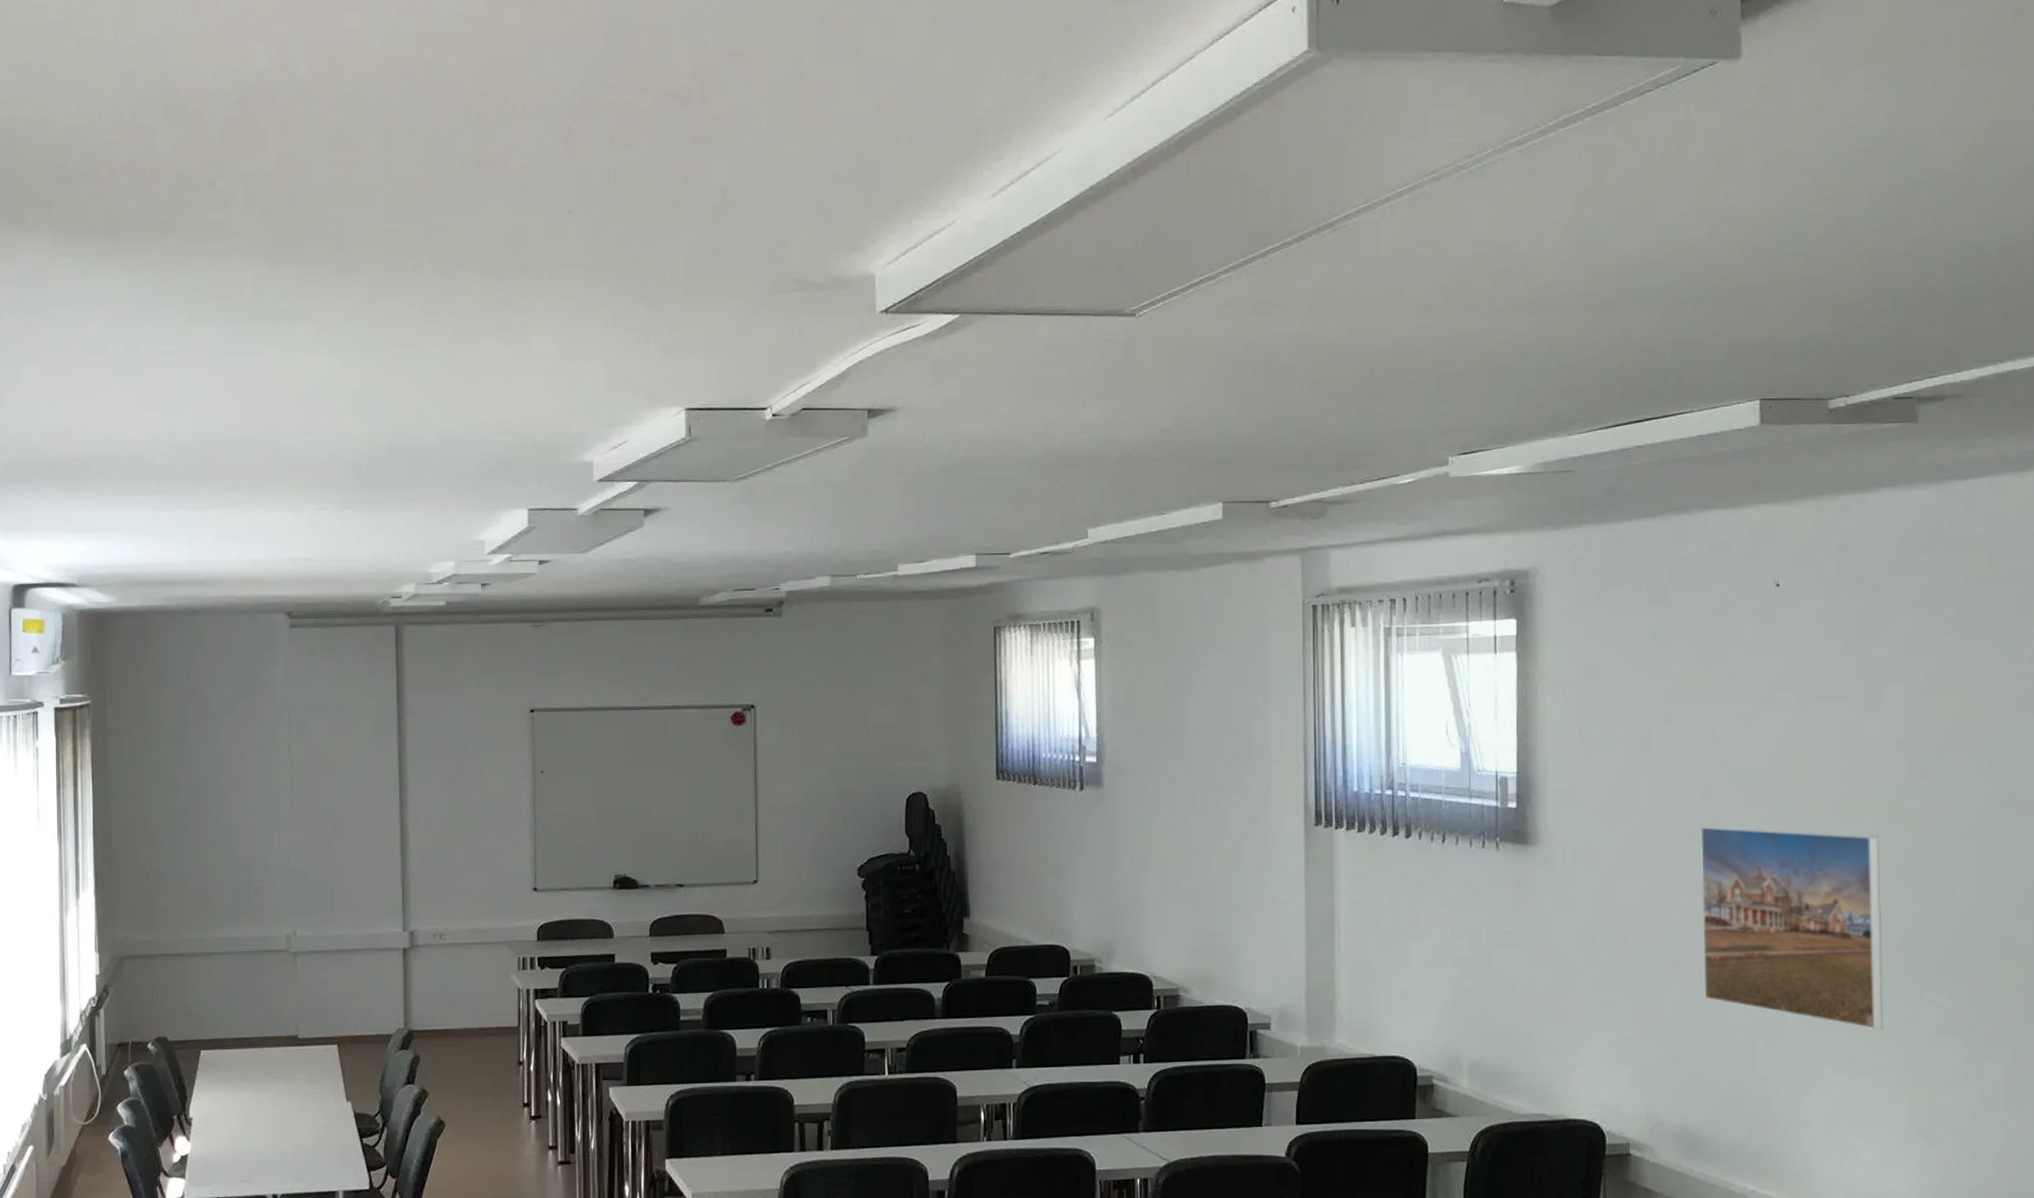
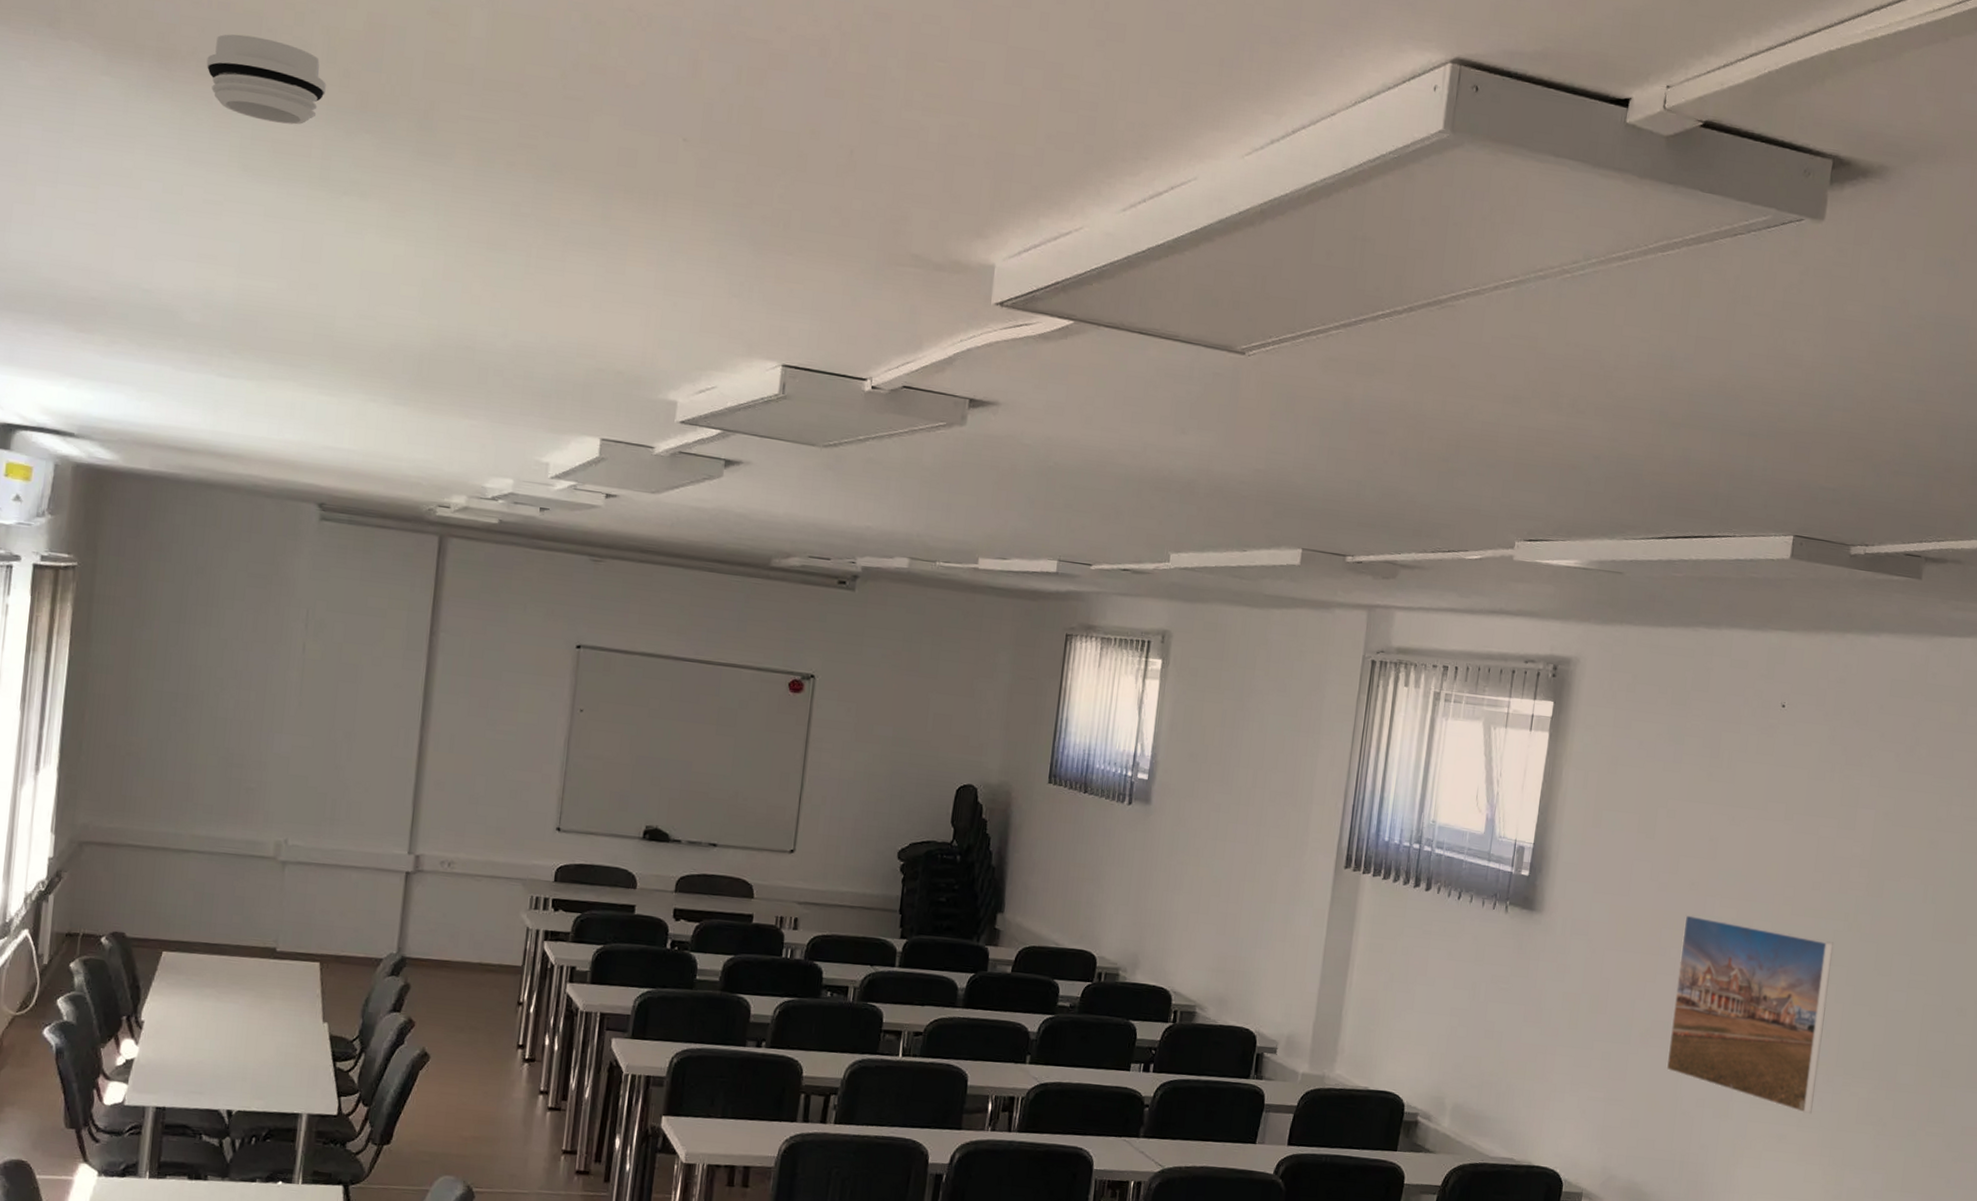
smoke detector: none [147,195,250,271] -> present [206,34,326,125]

